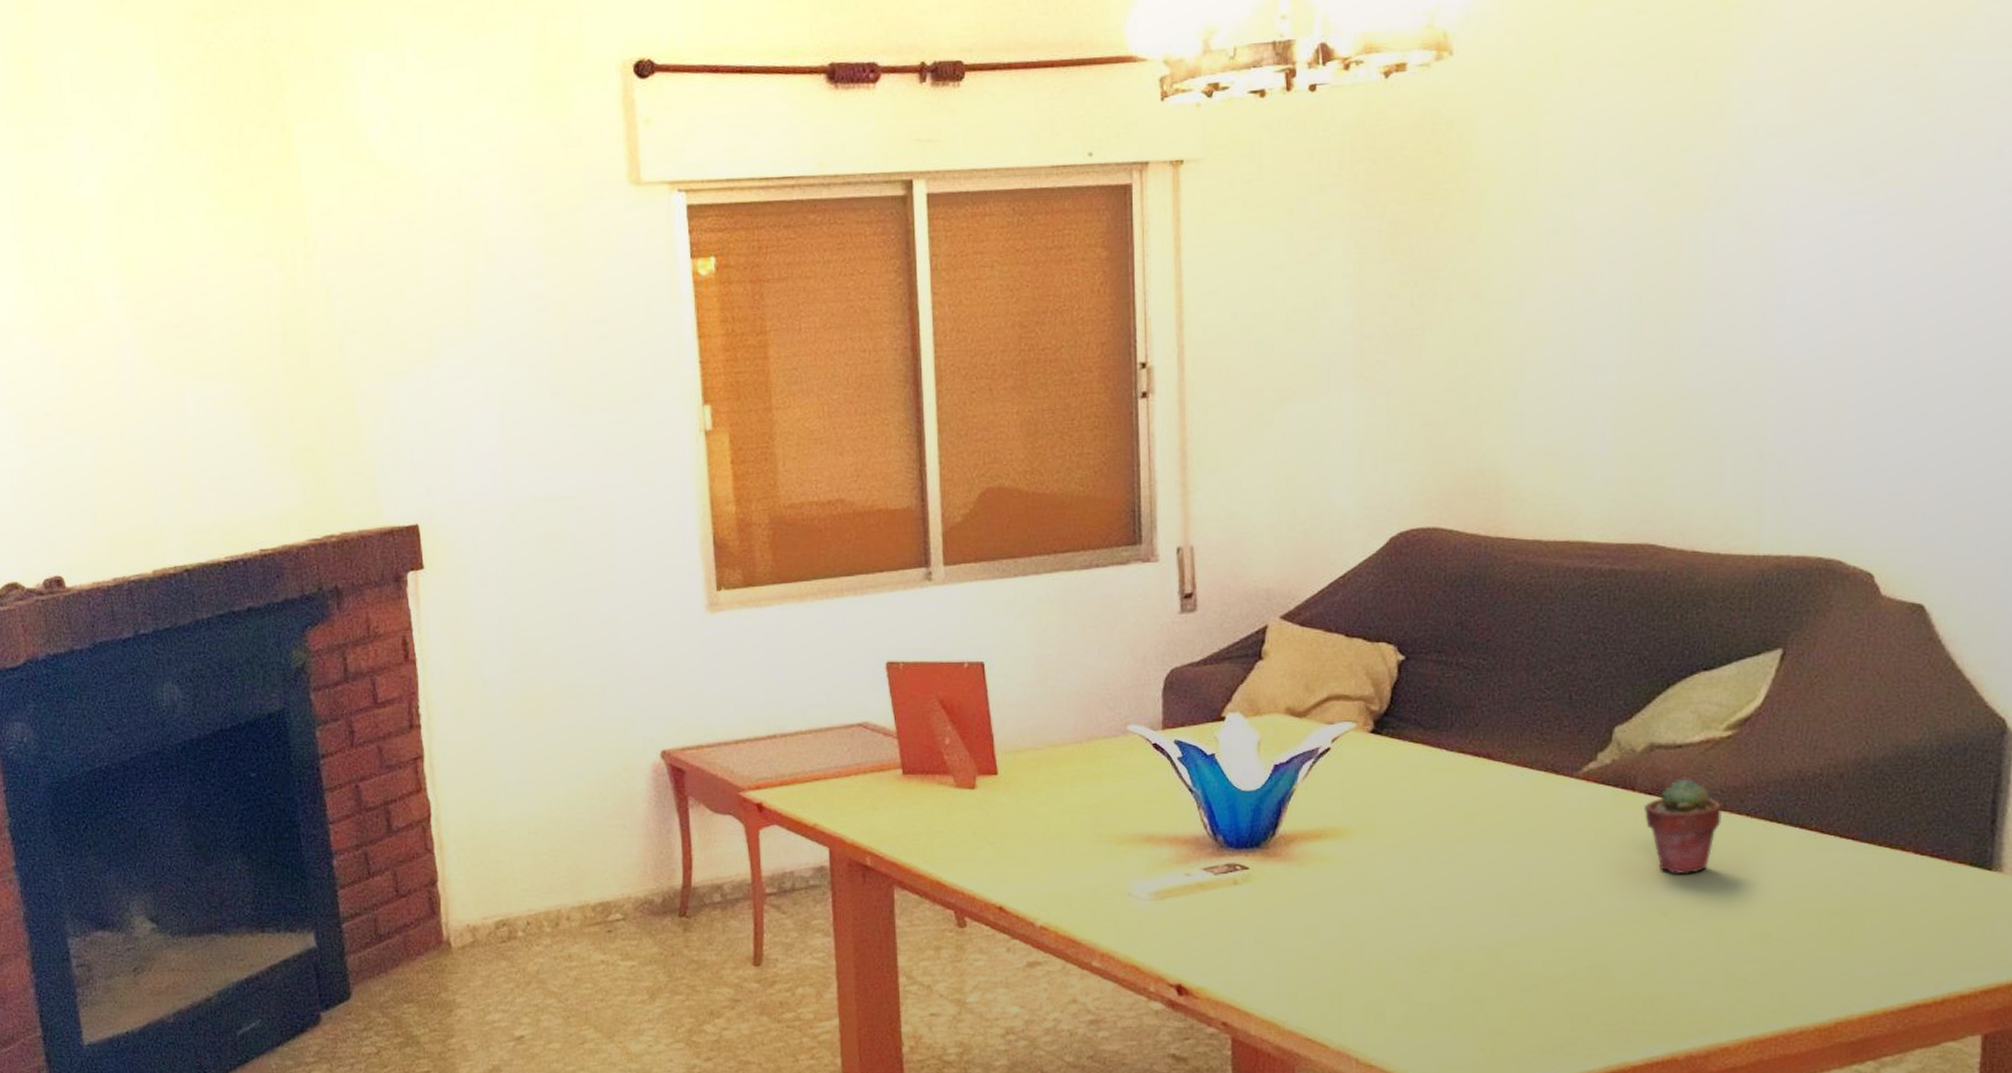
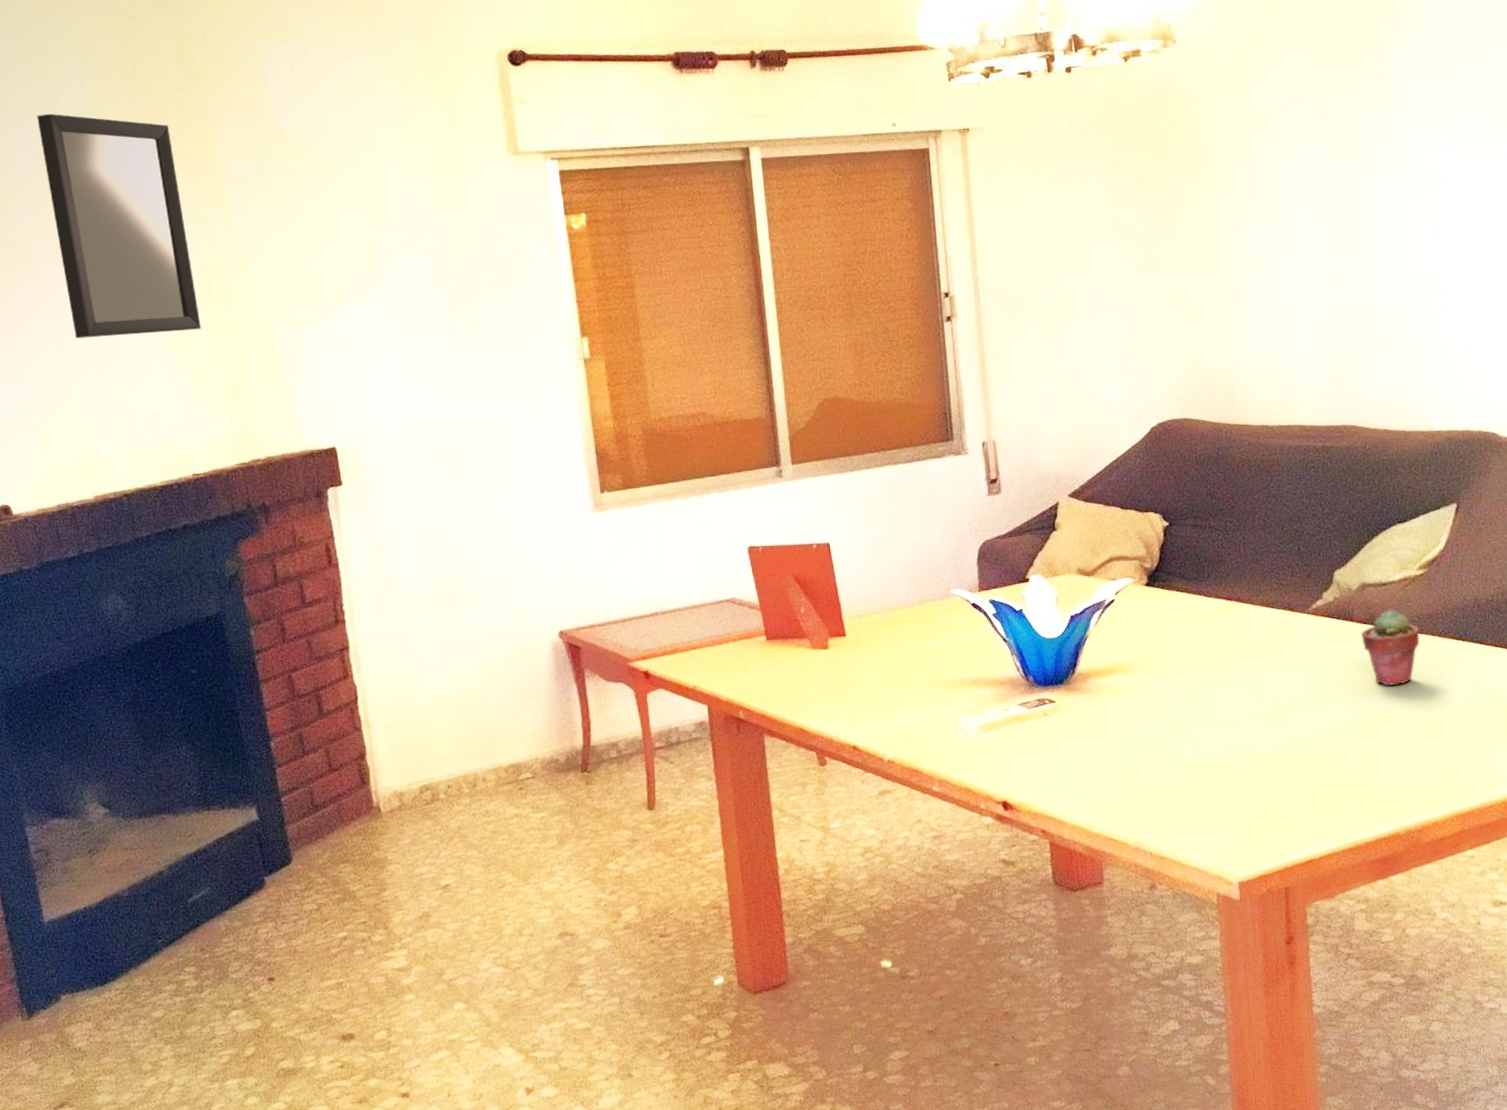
home mirror: none [106,130,275,390] -> present [37,113,201,339]

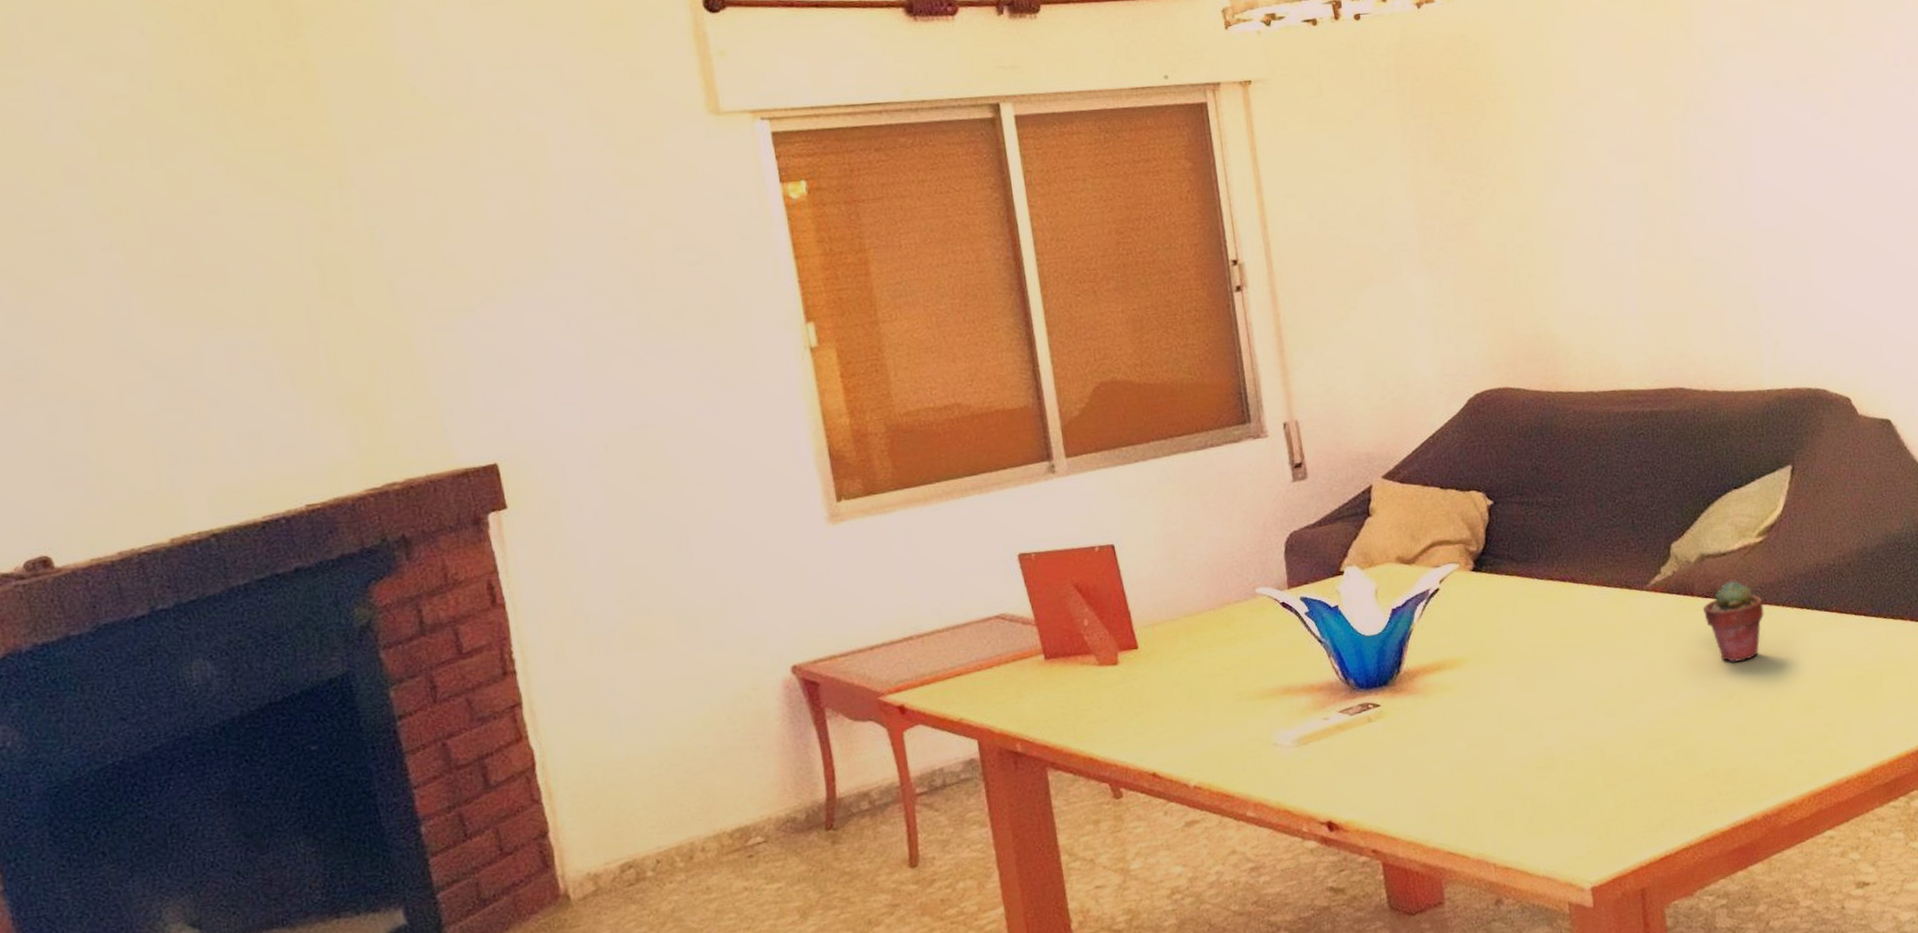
home mirror: present [37,113,201,339] -> none [80,70,313,345]

